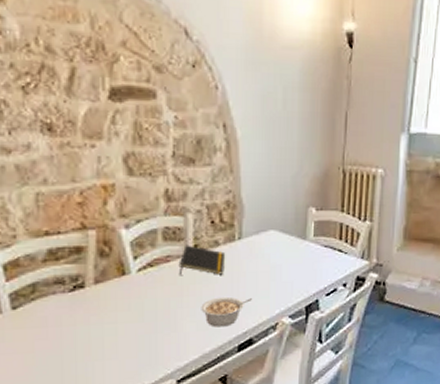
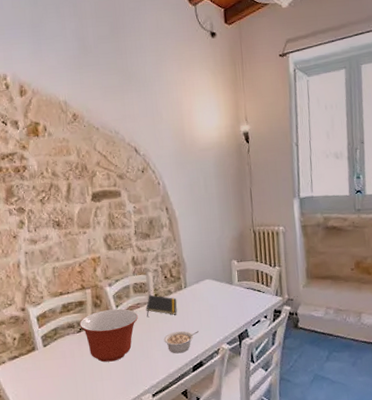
mixing bowl: none [74,261,167,335] -> present [79,308,139,362]

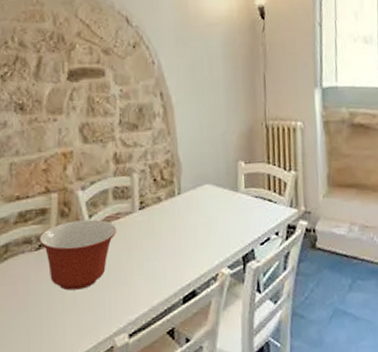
notepad: present [146,294,177,317] -> none [127,202,167,231]
legume: present [164,330,199,354] -> none [148,249,193,280]

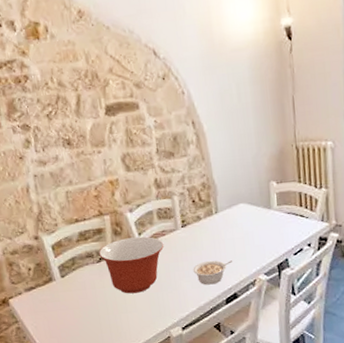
legume: none [148,249,193,280] -> present [193,260,232,285]

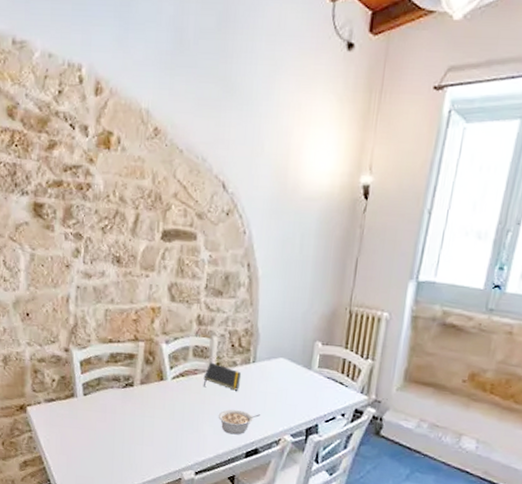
mixing bowl: present [99,236,164,294] -> none [126,369,194,428]
notepad: none [172,221,208,245] -> present [203,362,241,391]

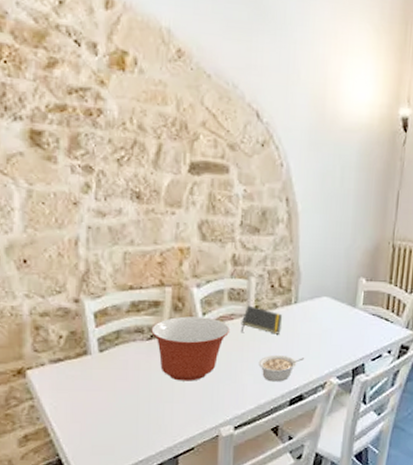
mixing bowl: none [126,369,194,428] -> present [151,316,231,381]

